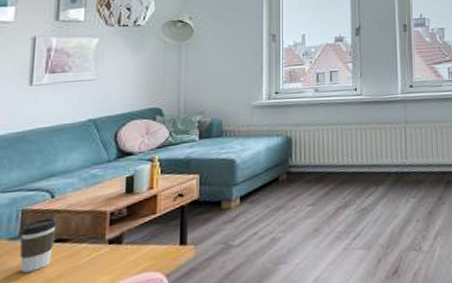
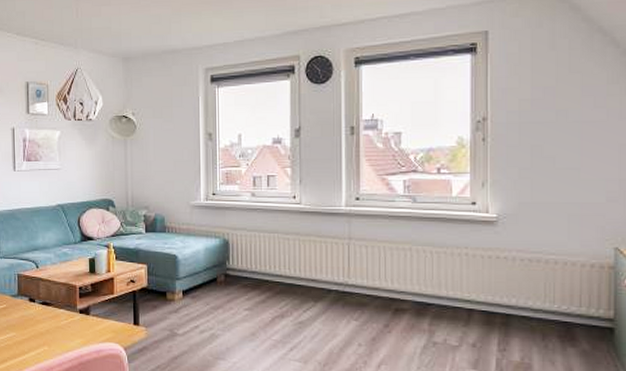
coffee cup: present [19,217,58,273] -> none [18,284,43,324]

